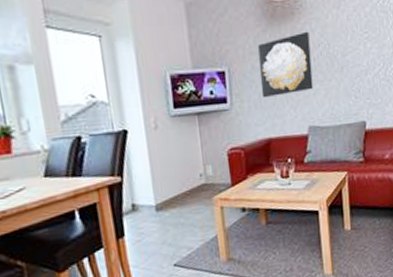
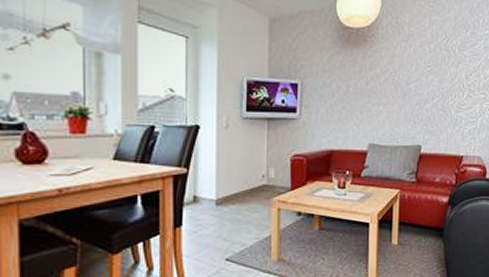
wall art: present [258,31,313,99] -> none [329,58,378,113]

